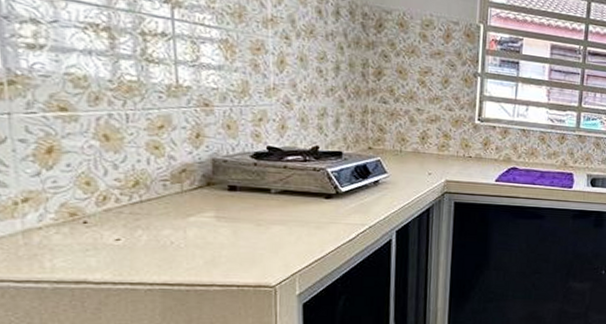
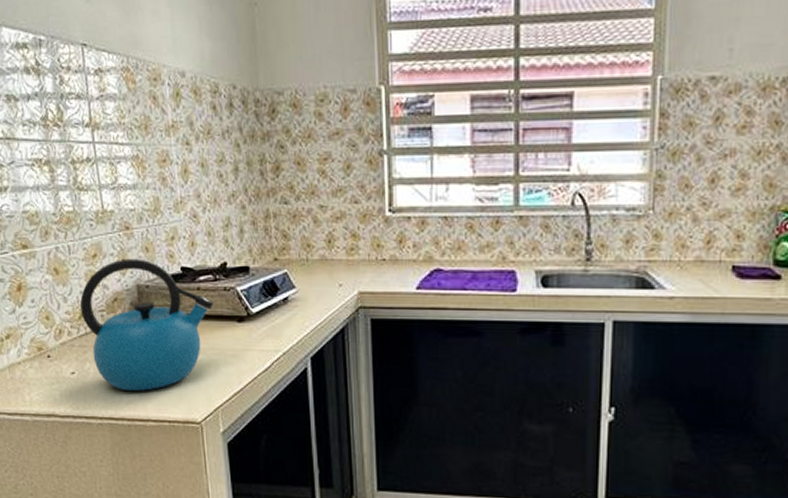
kettle: none [136,133,301,259] -> present [80,258,214,392]

